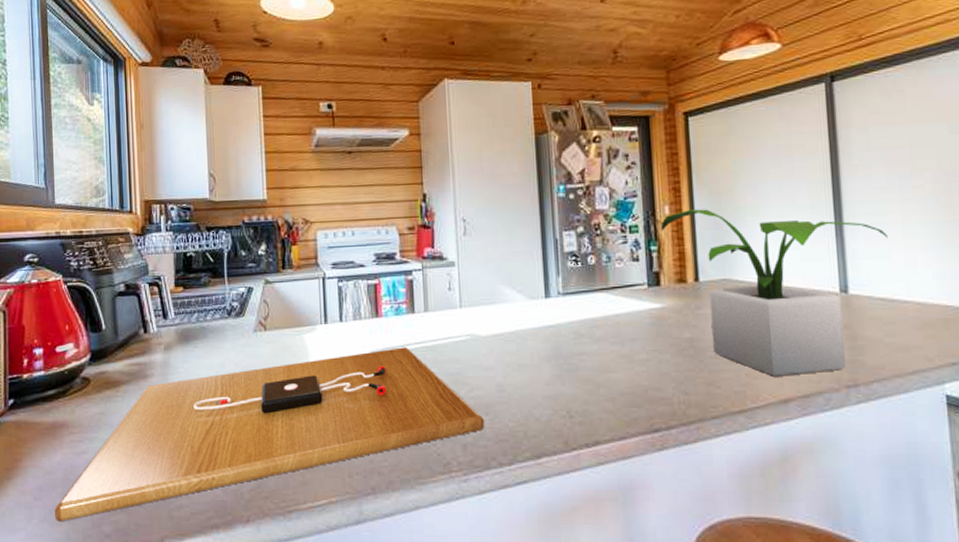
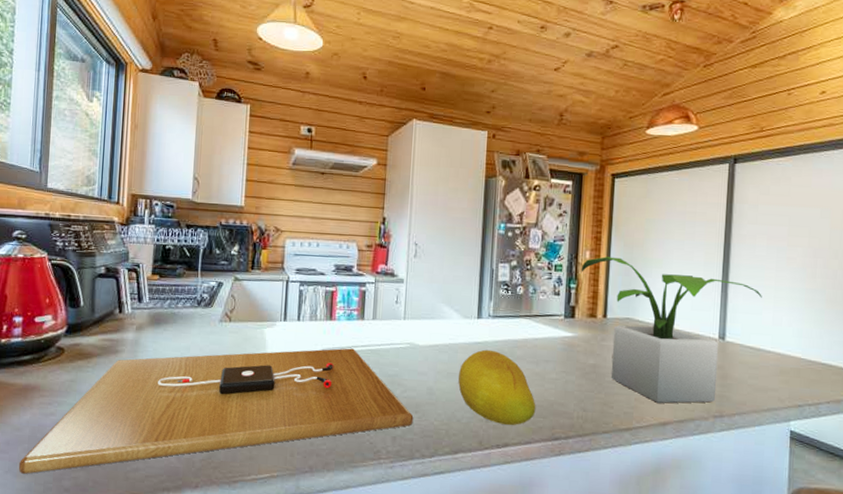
fruit: none [531,333,628,419] -> present [458,349,536,425]

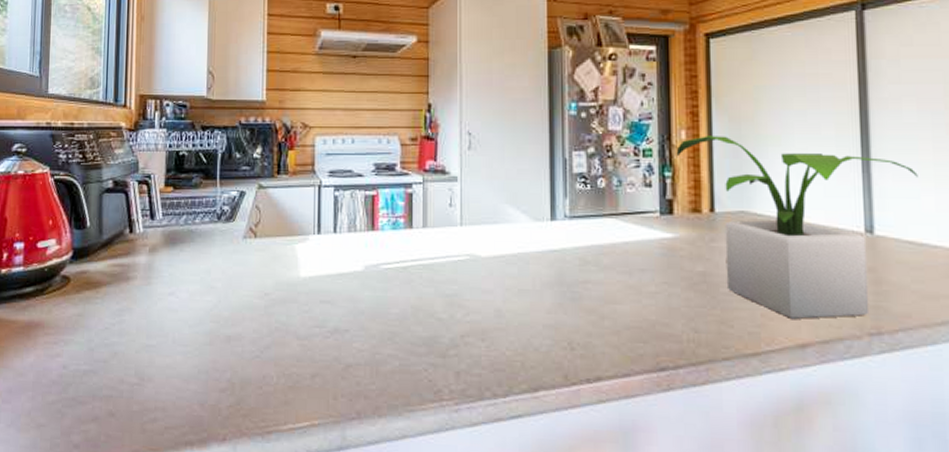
cutting board: present [18,348,414,475] -> none [22,263,480,429]
fruit: present [458,349,536,425] -> none [533,258,633,353]

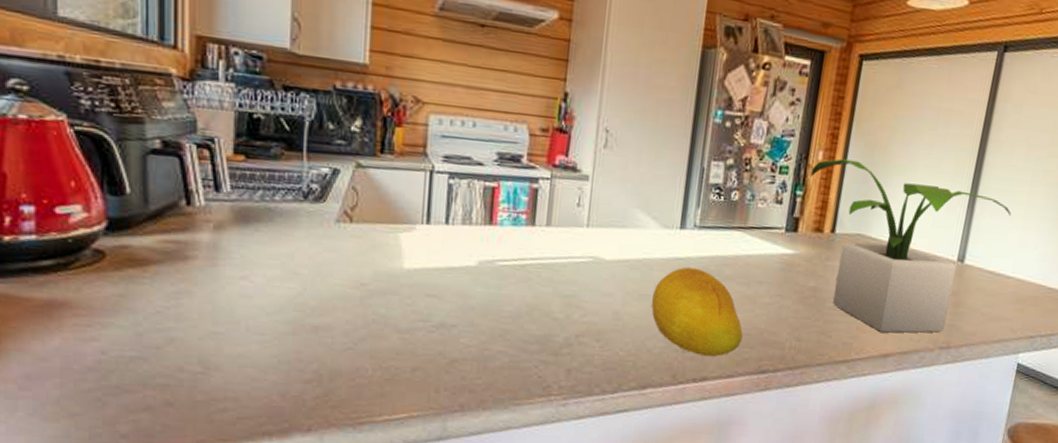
fruit: none [533,258,633,353] -> present [651,267,743,356]

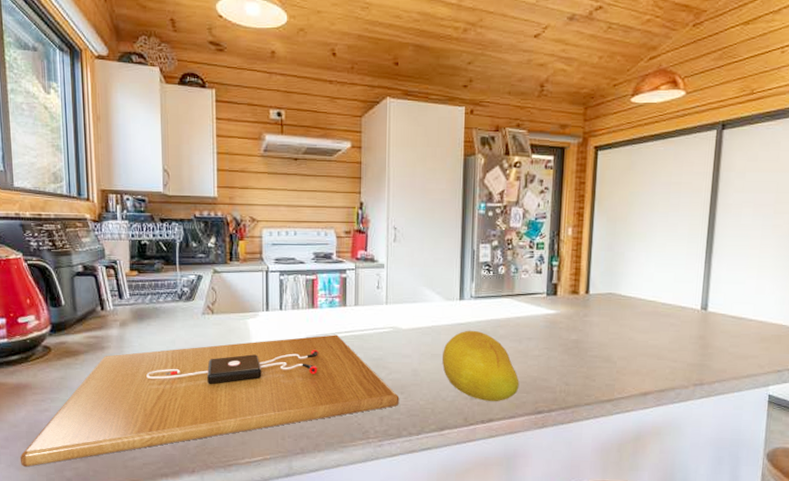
cutting board: none [48,260,594,418] -> present [20,334,400,468]
potted plant: present [810,158,1011,333] -> none [563,232,746,374]

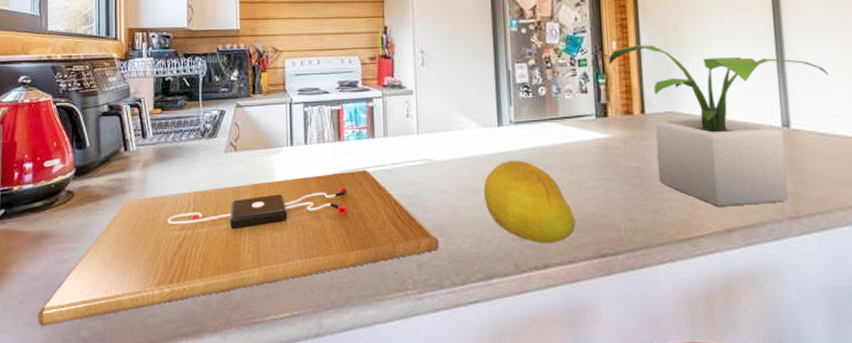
potted plant: none [563,232,746,374] -> present [608,45,829,206]

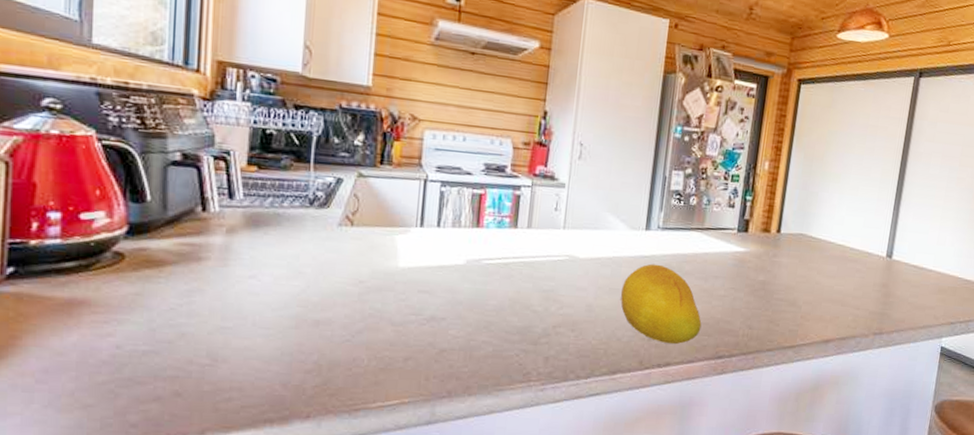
cutting board: present [37,170,439,327] -> none [63,259,570,409]
potted plant: present [608,45,829,206] -> none [758,168,931,321]

